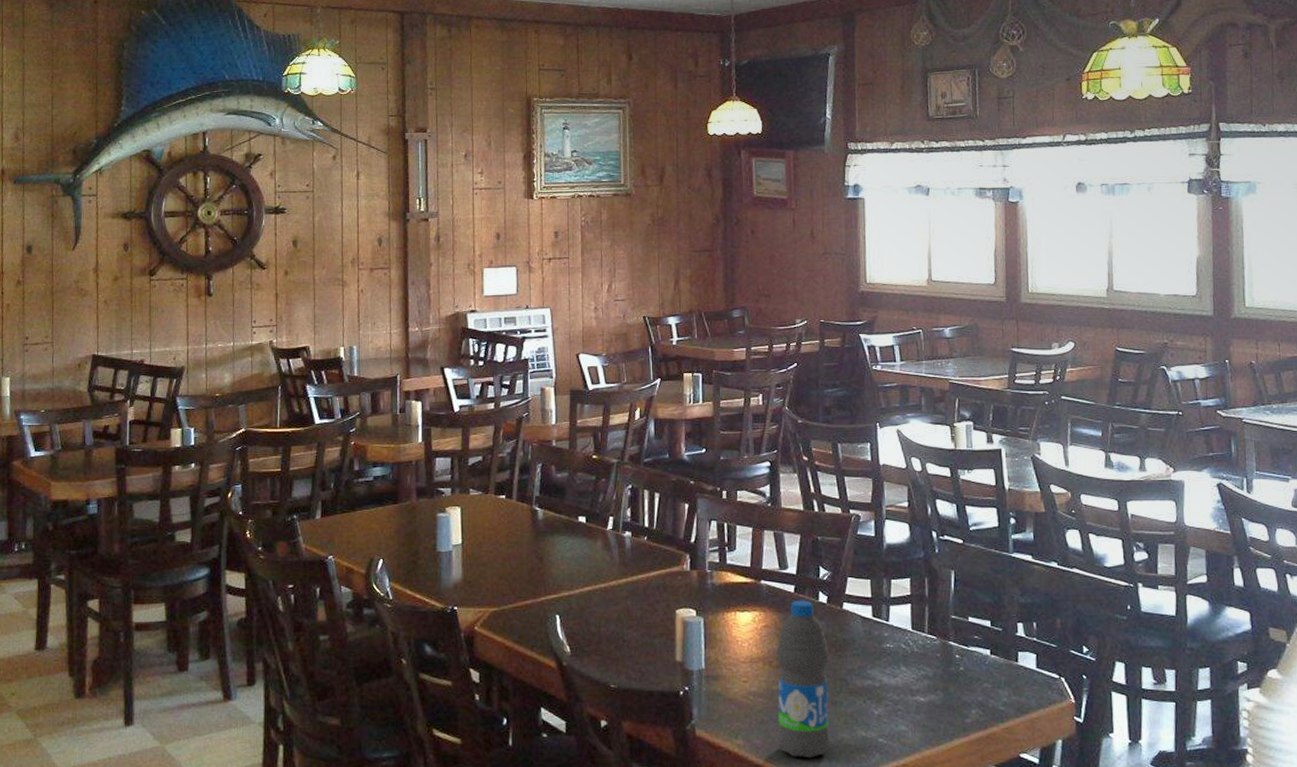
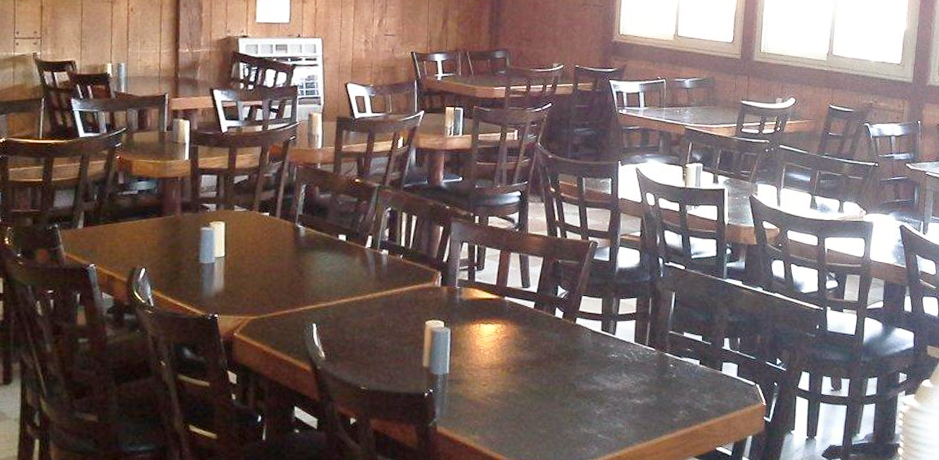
water bottle: present [776,600,830,759] -> none [509,315,561,451]

